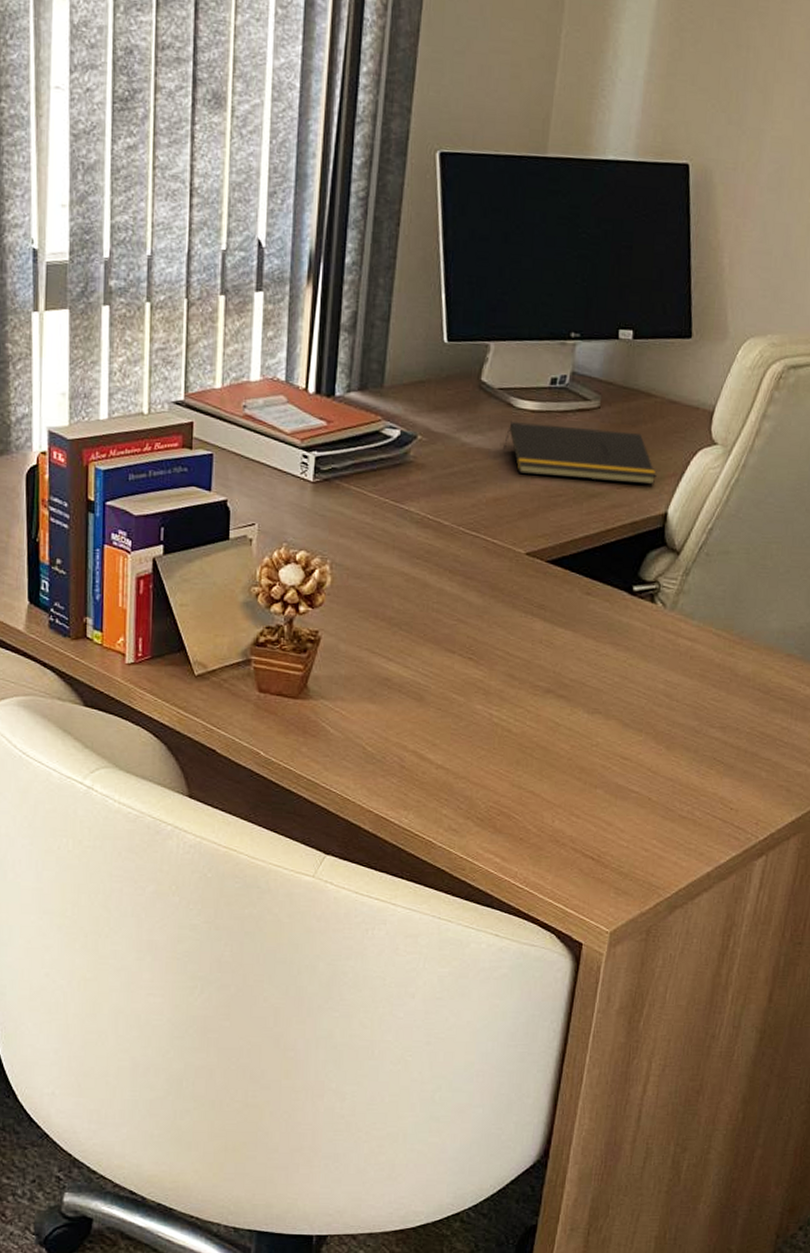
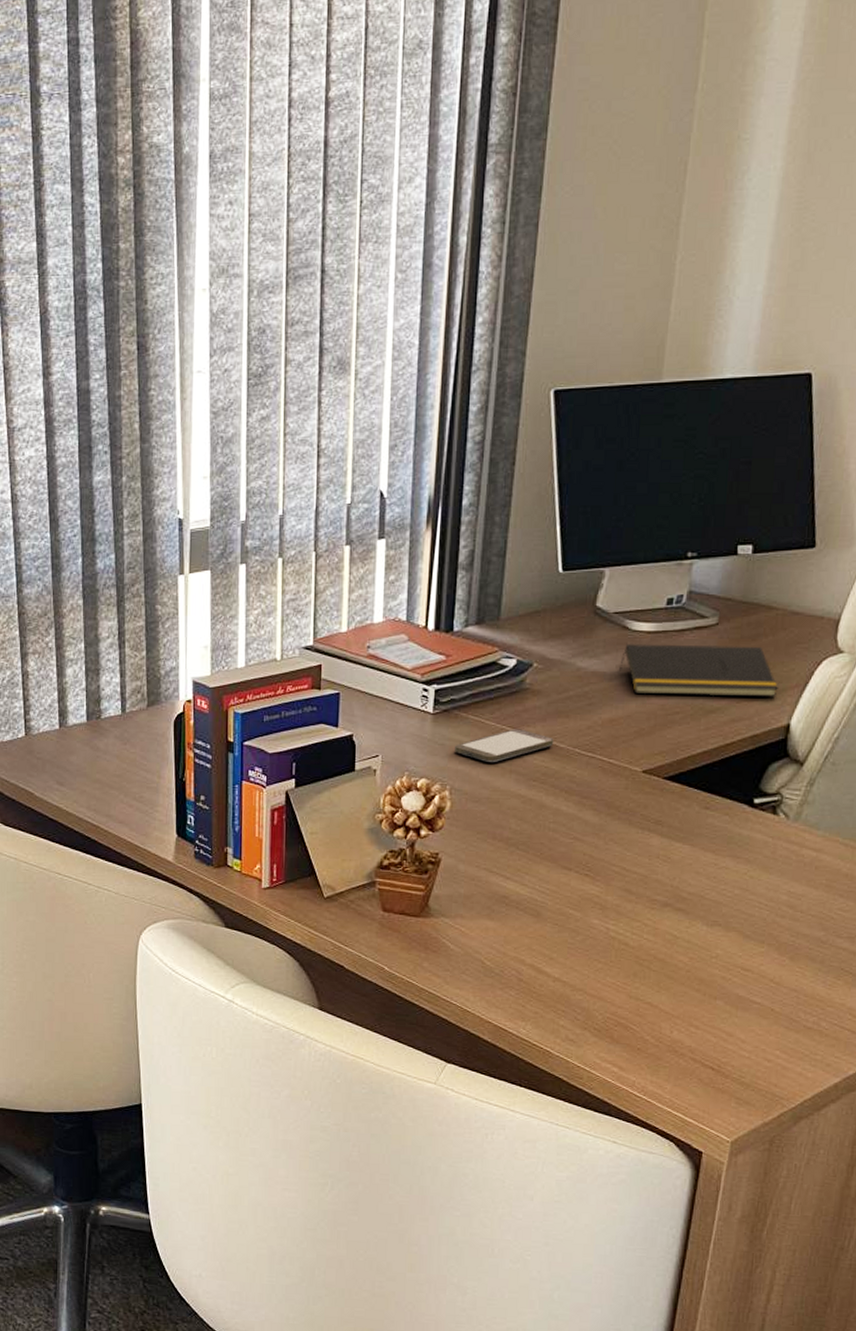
smartphone: none [336,503,438,537] -> present [455,729,554,762]

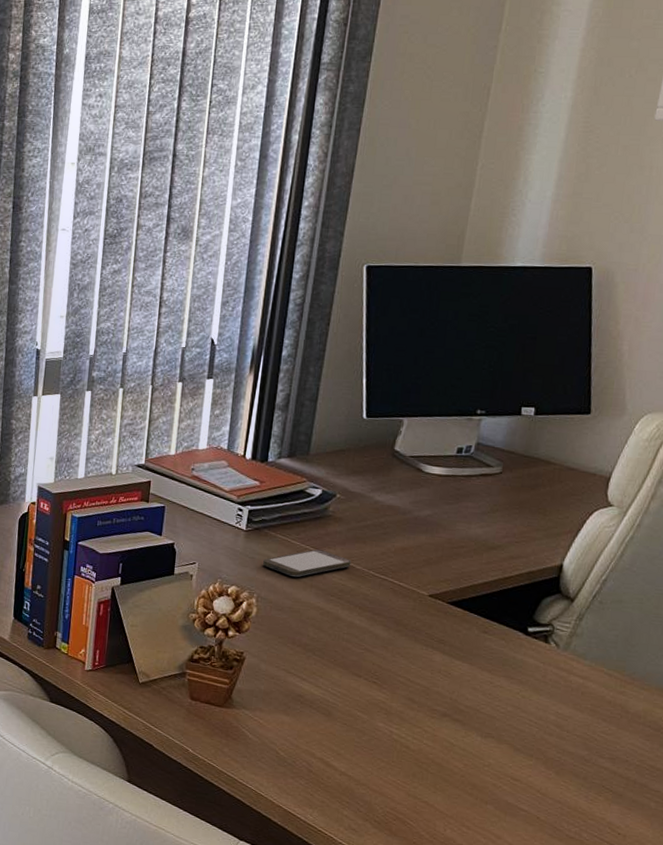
notepad: present [619,643,778,697] -> none [412,483,553,540]

